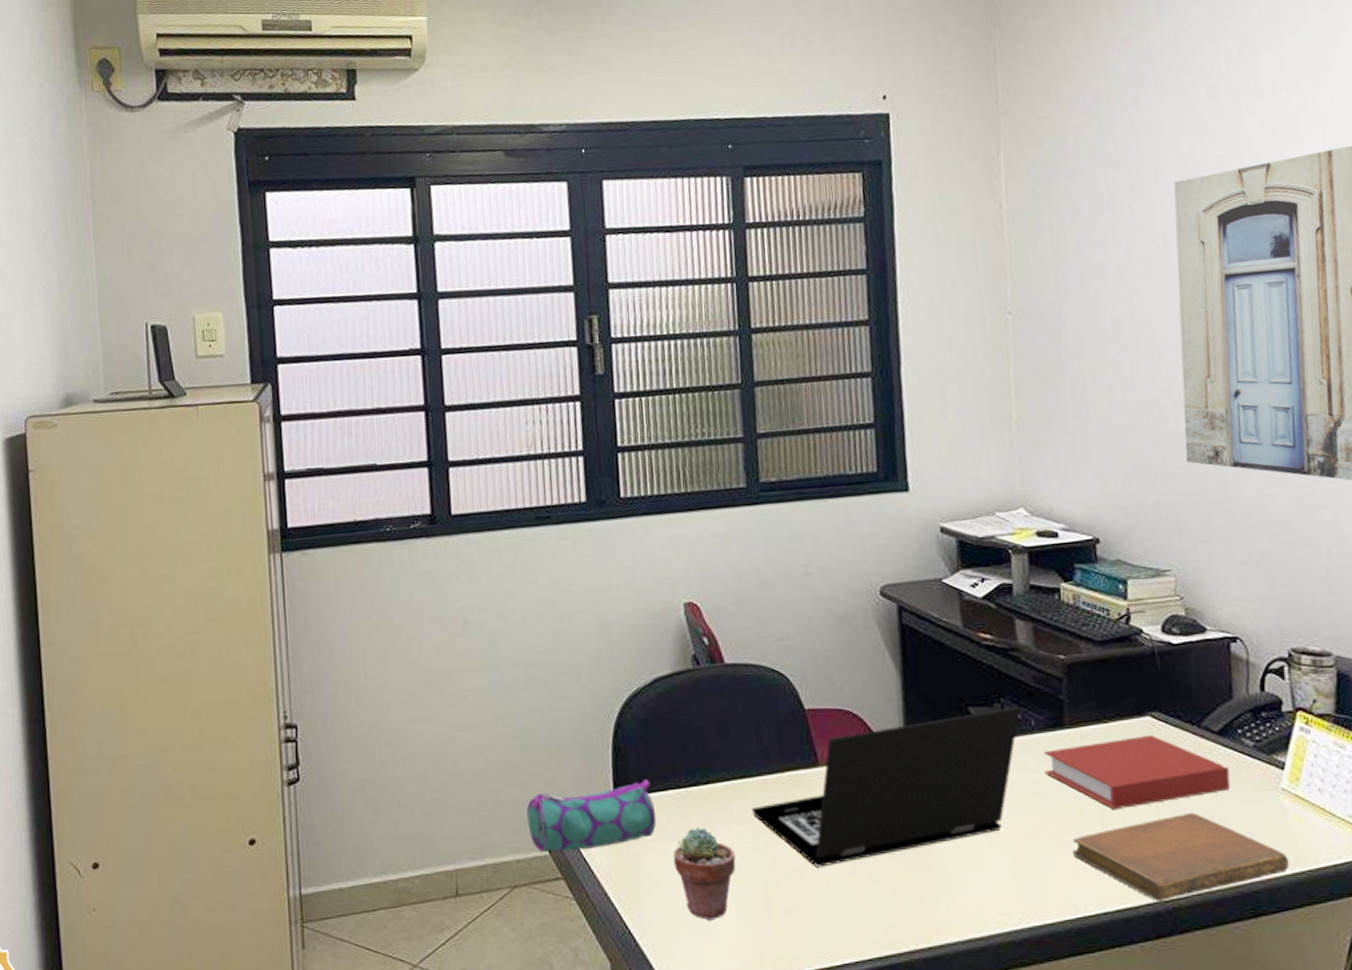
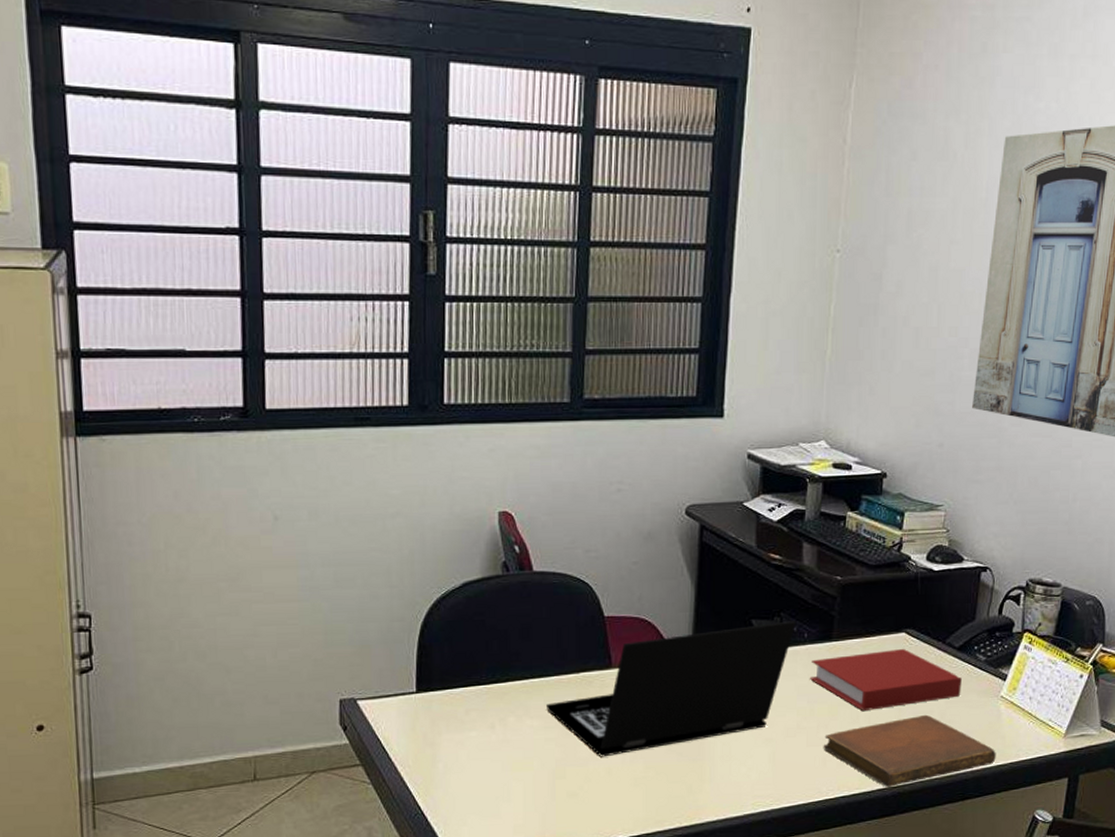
pencil case: present [526,779,657,853] -> none [329,676,456,741]
potted succulent: present [673,827,736,921] -> none [469,721,527,803]

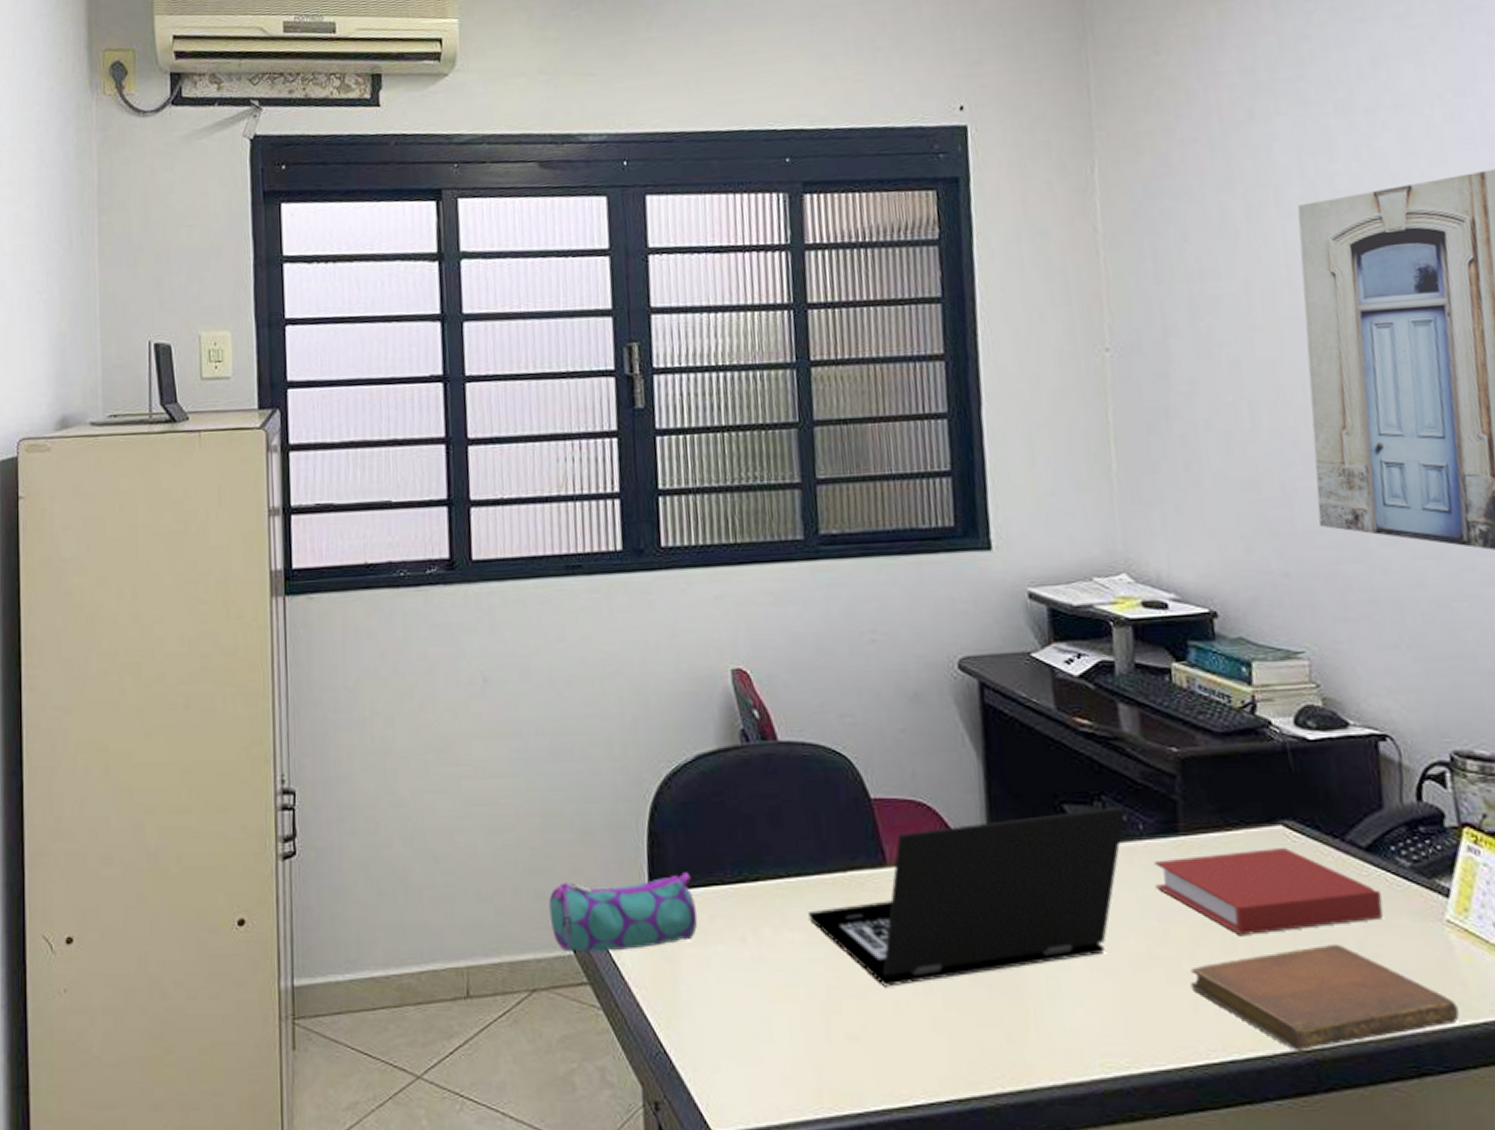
pencil case: none [329,676,456,741] -> present [548,872,698,952]

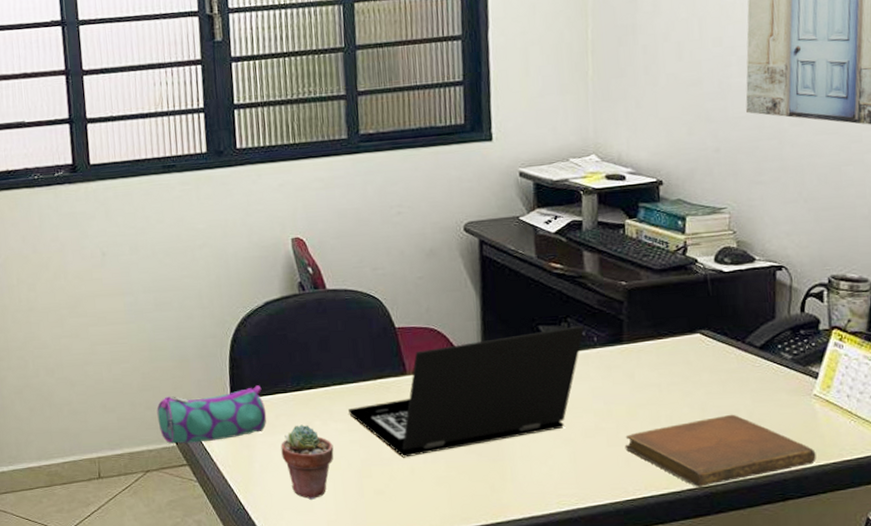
potted succulent: none [716,932,790,1044] -> present [280,424,334,500]
book: present [1155,847,1383,935] -> none [604,349,769,411]

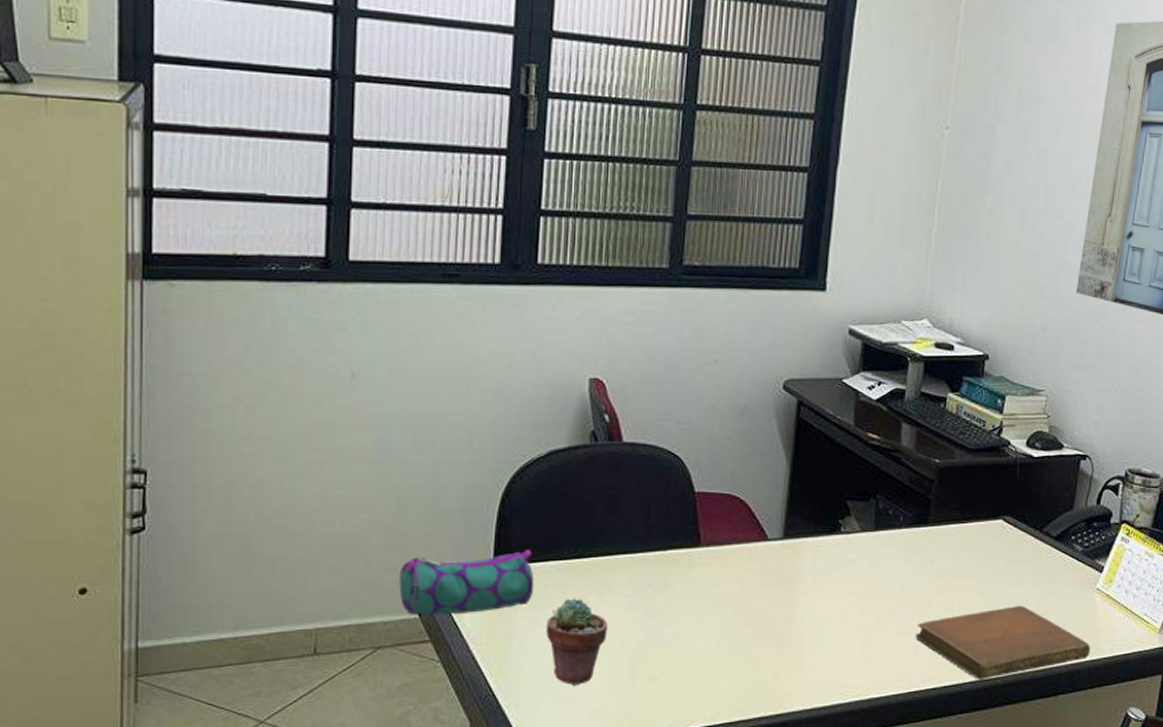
laptop: present [347,326,585,458] -> none [629,503,893,640]

